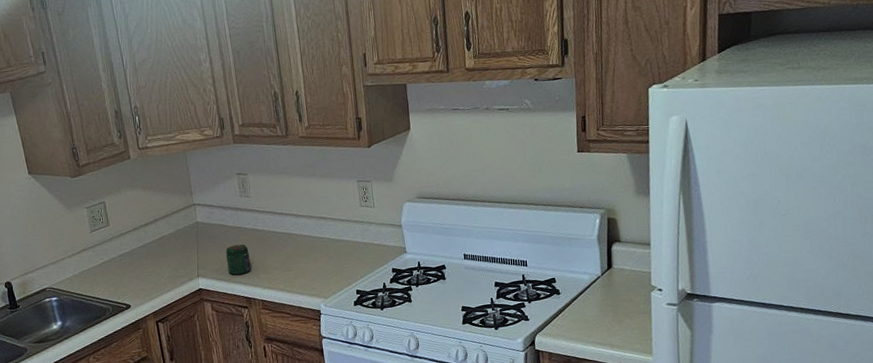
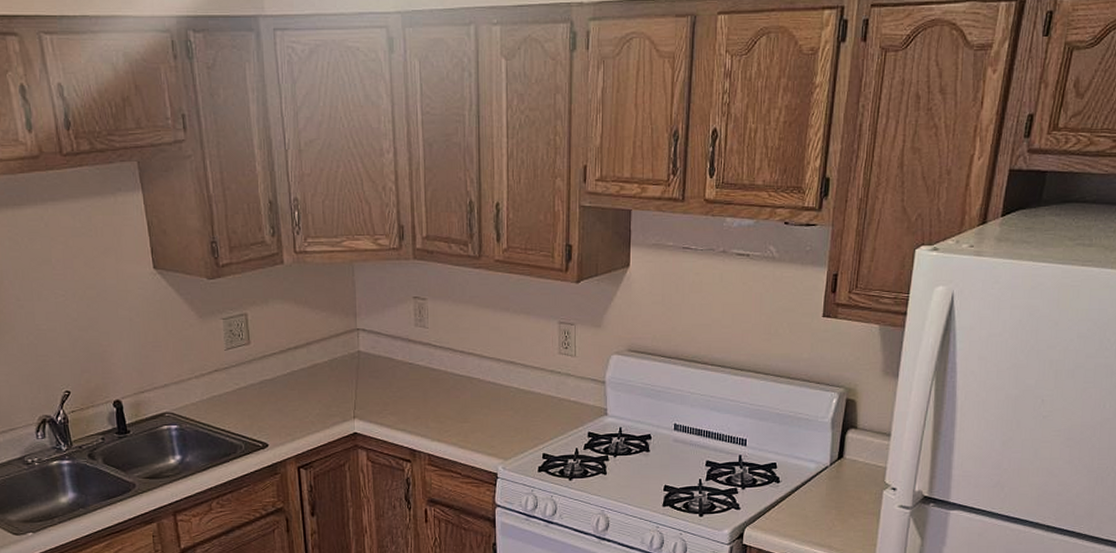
jar: present [225,244,252,275] -> none [391,384,420,421]

